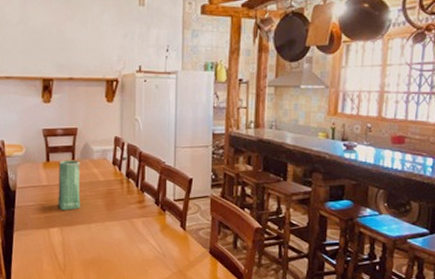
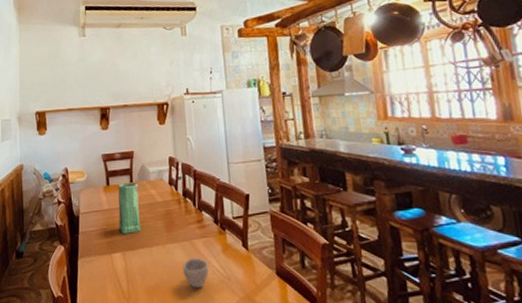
cup: none [119,235,146,263] -> present [182,258,210,289]

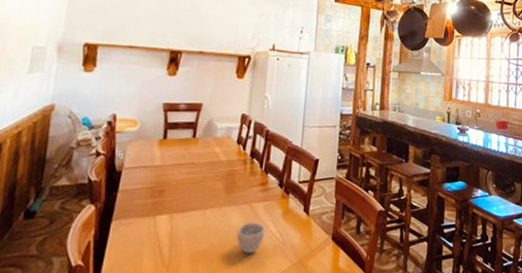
vase: present [118,182,141,234] -> none [169,137,202,194]

